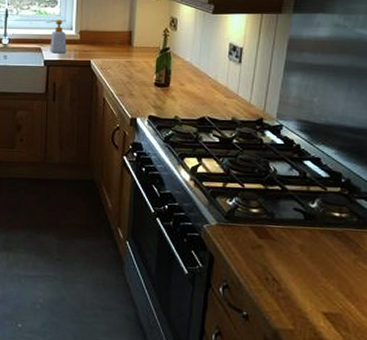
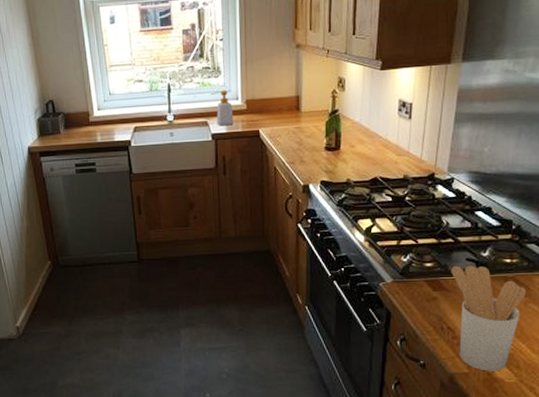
utensil holder: none [278,214,355,332] -> present [451,265,526,371]

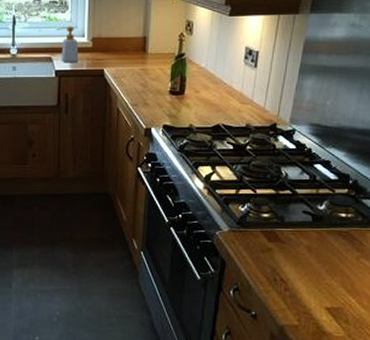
utensil holder: present [451,265,526,371] -> none [287,217,359,325]

